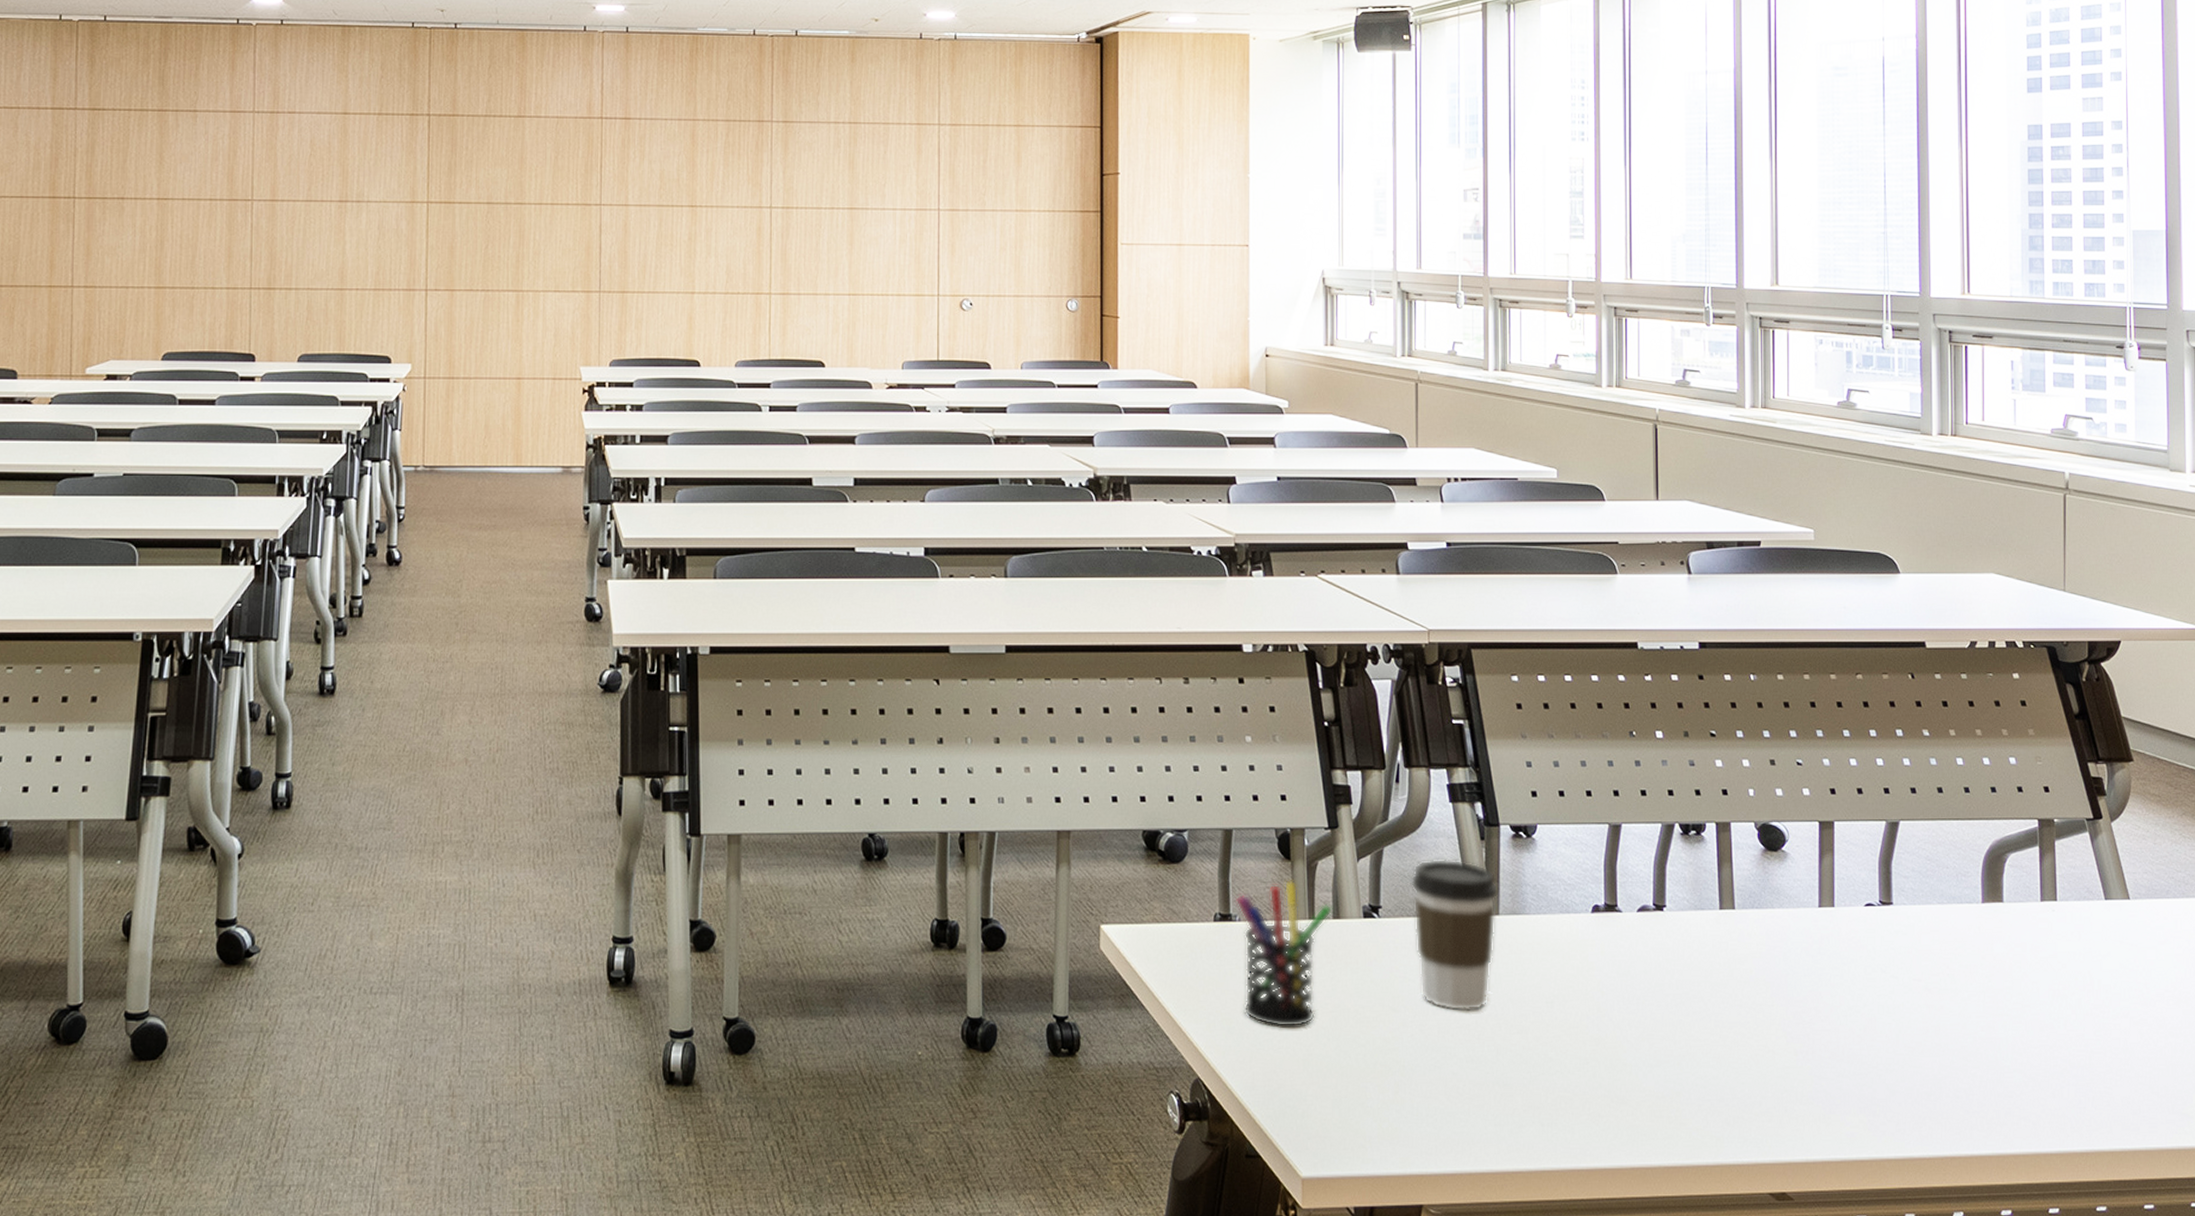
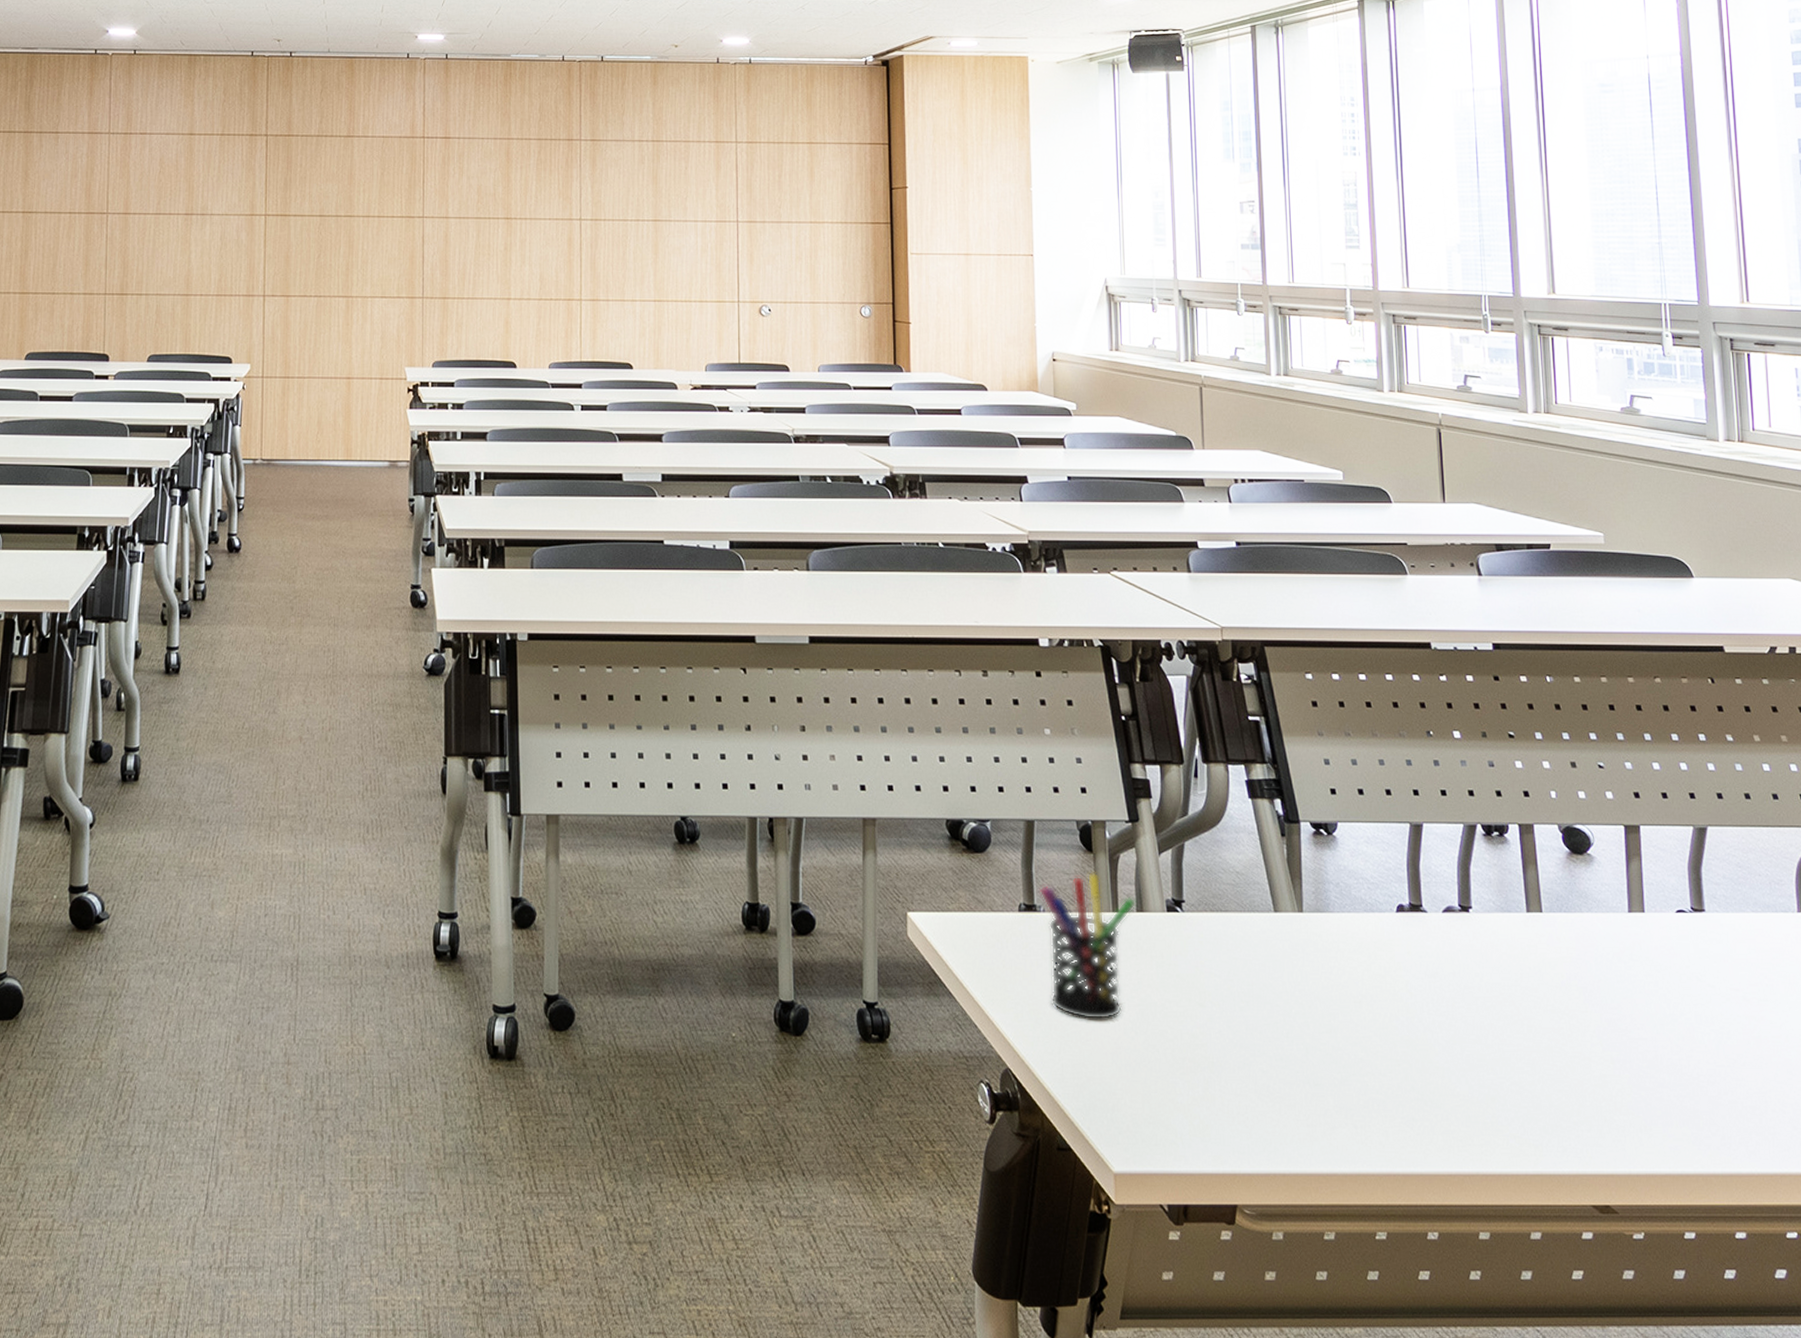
coffee cup: present [1411,858,1499,1012] -> none [1213,854,1302,1009]

